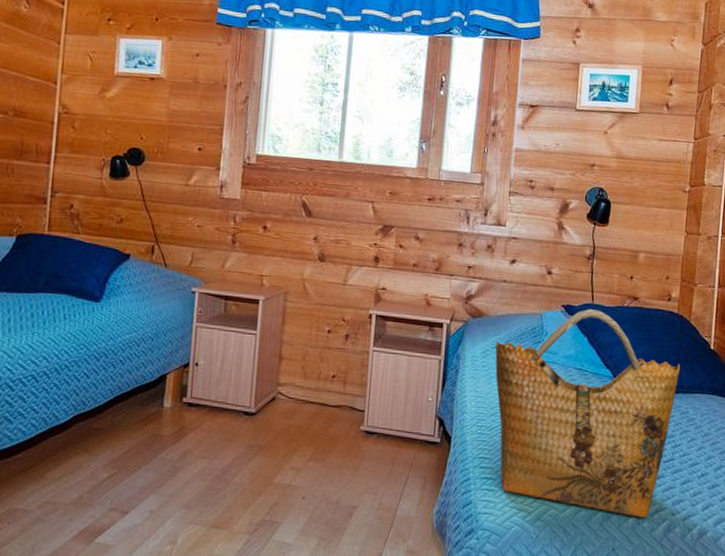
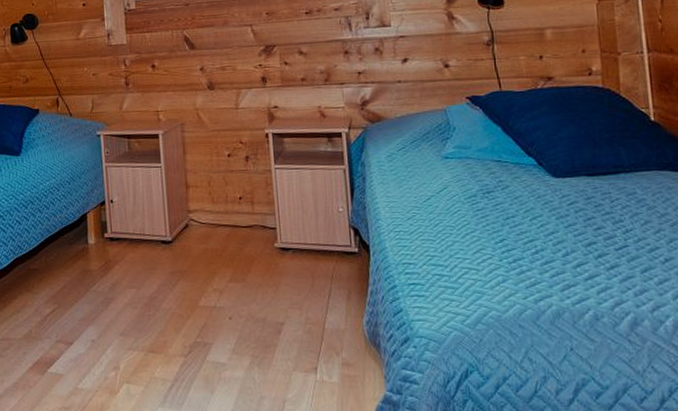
grocery bag: present [495,309,680,518] -> none [399,96,618,313]

